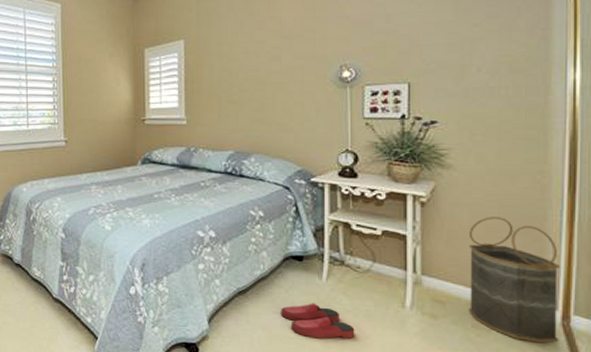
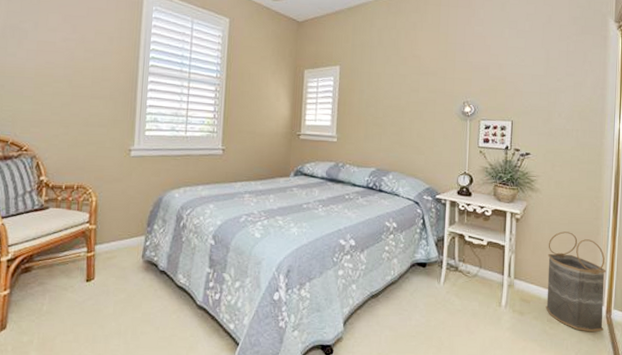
slippers: present [281,303,355,339] -> none [405,304,463,336]

